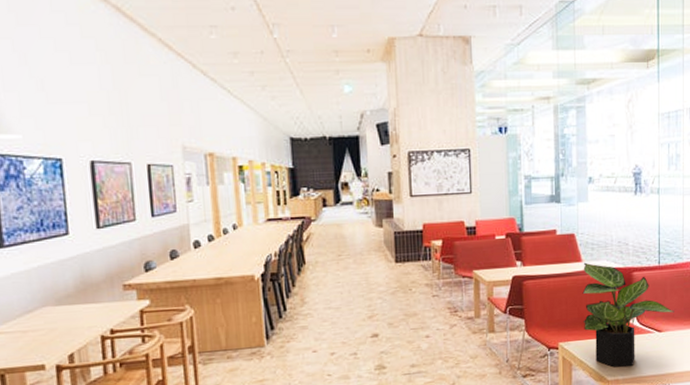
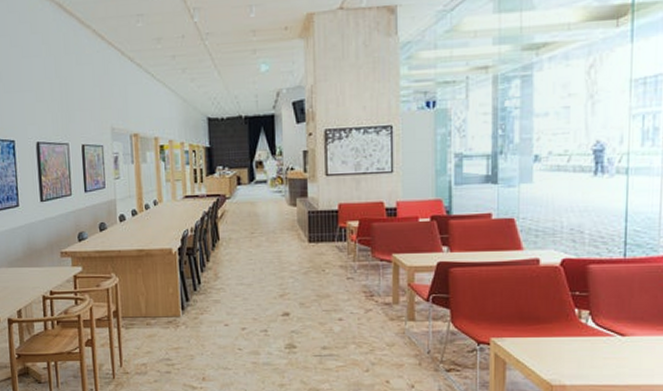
potted plant: present [582,262,674,368] -> none [521,251,644,371]

